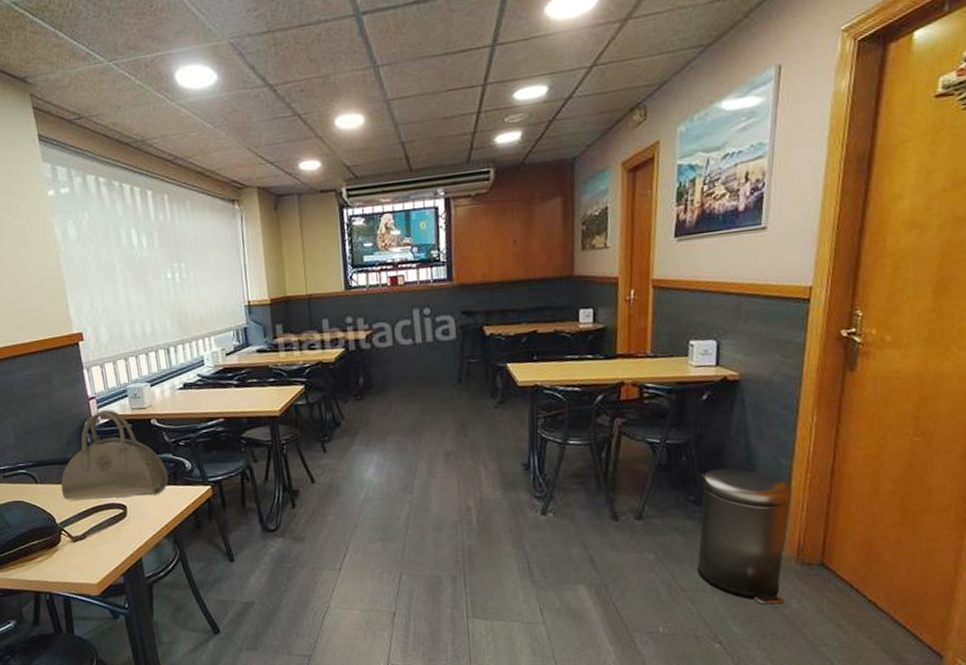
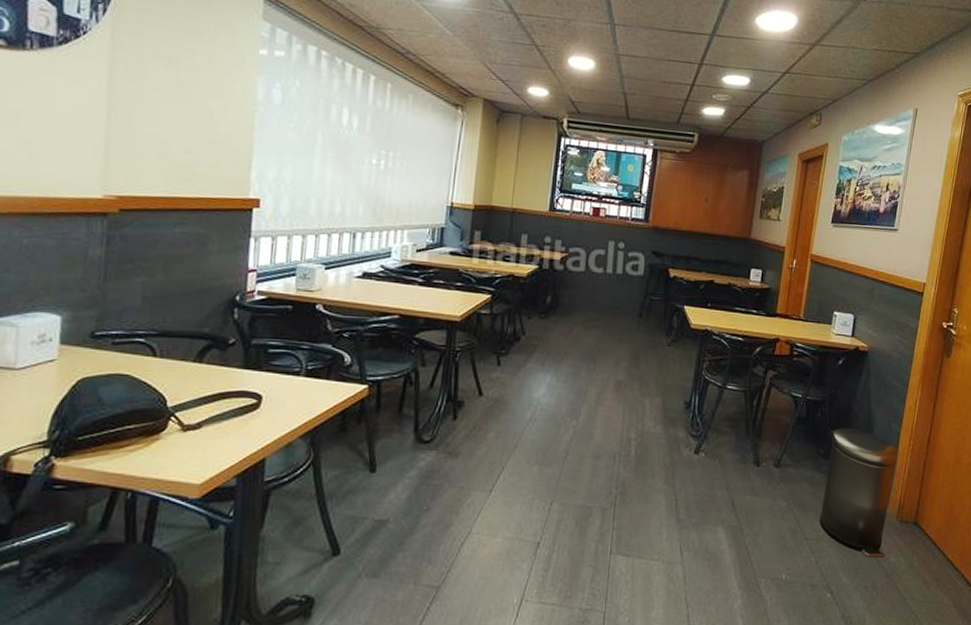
handbag: present [61,409,169,500] -> none [184,285,322,388]

